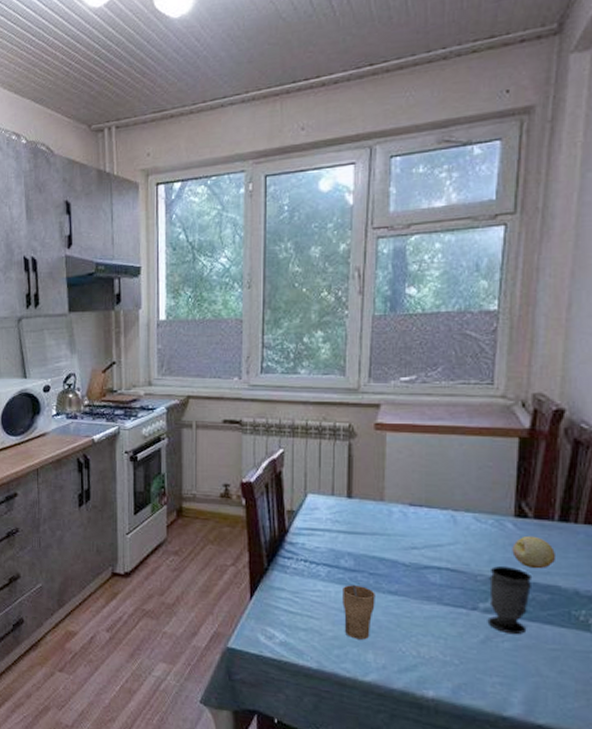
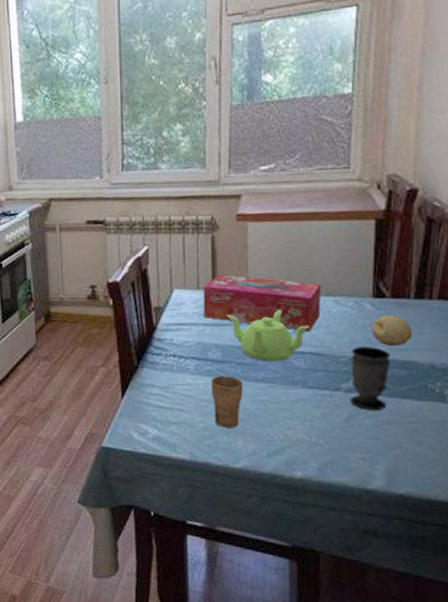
tissue box: none [337,482,460,547] -> present [202,275,321,332]
teapot: none [360,522,447,576] -> present [226,310,310,362]

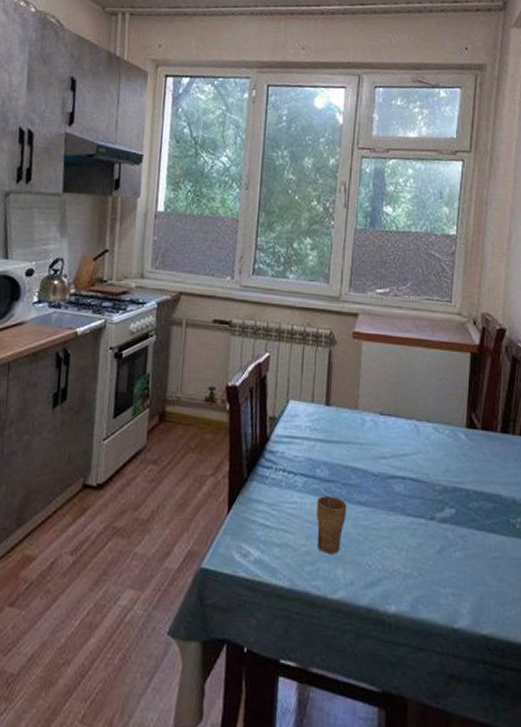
tissue box: present [202,275,321,332] -> none [315,390,422,457]
teapot: present [226,310,310,362] -> none [336,431,411,486]
cup: present [350,347,390,411] -> none [442,476,479,544]
fruit: present [371,314,413,347] -> none [464,446,499,479]

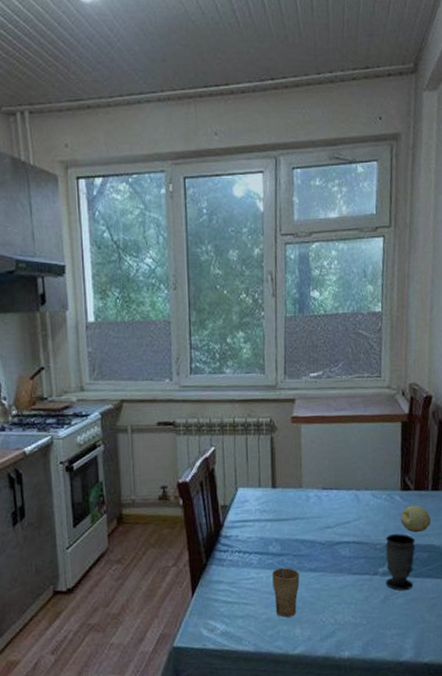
cup: none [442,476,479,544] -> present [385,534,415,591]
fruit: none [464,446,499,479] -> present [400,505,431,533]

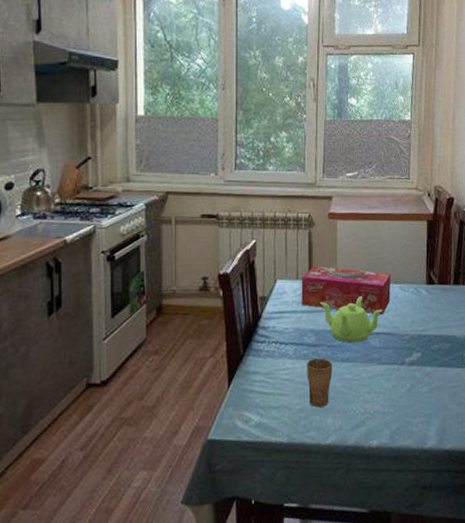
tissue box: none [263,473,361,523] -> present [301,266,391,315]
teapot: none [284,504,353,553] -> present [319,296,383,343]
cup: present [385,534,415,591] -> none [411,325,439,380]
fruit: present [400,505,431,533] -> none [426,298,453,325]

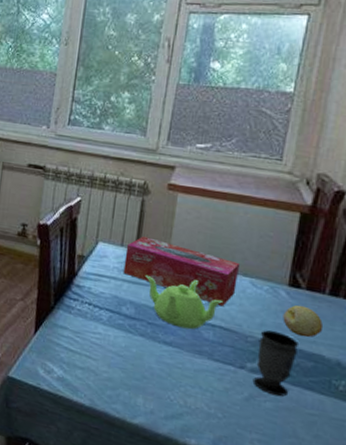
cup: present [307,357,333,408] -> none [119,331,151,385]
cup: none [411,325,439,380] -> present [252,330,298,397]
fruit: none [426,298,453,325] -> present [283,304,324,338]

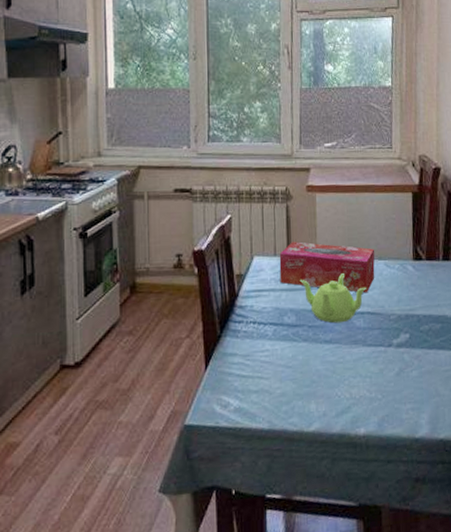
cup: present [252,330,298,397] -> none [399,304,428,363]
fruit: present [283,304,324,338] -> none [413,275,443,303]

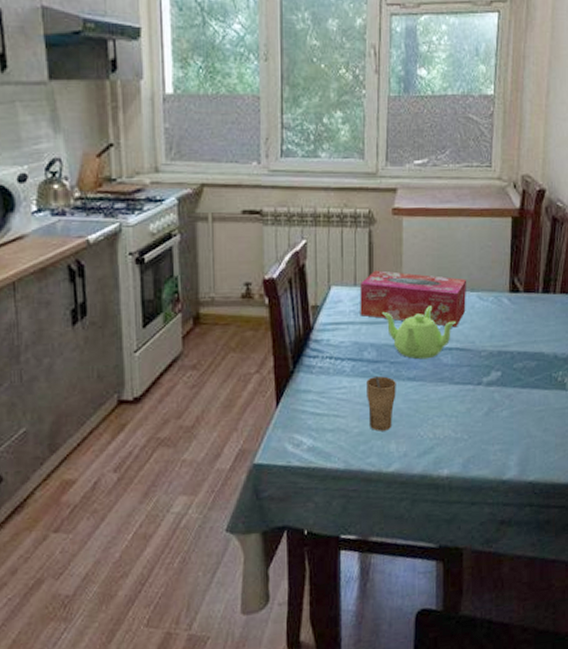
cup: none [287,339,315,392] -> present [366,375,396,431]

